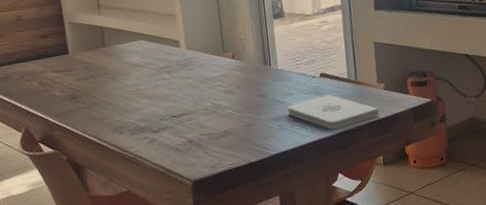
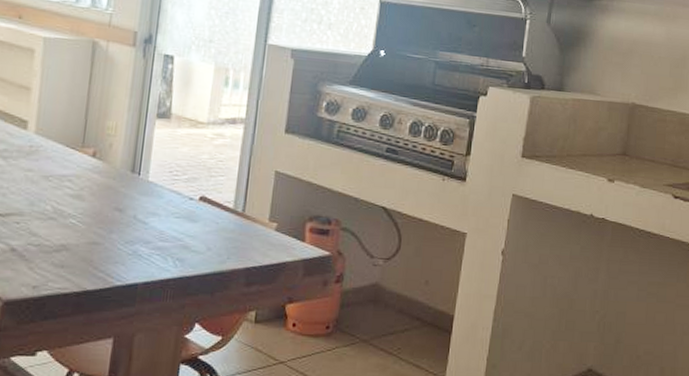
notepad: present [287,95,379,130] -> none [148,224,263,269]

